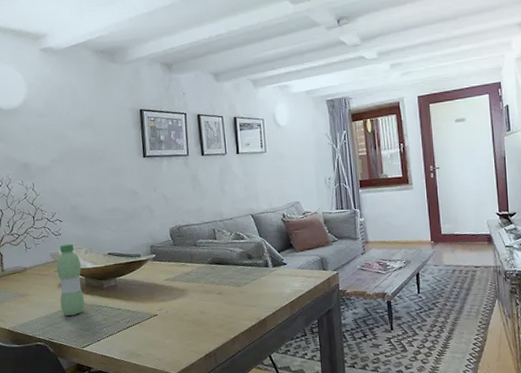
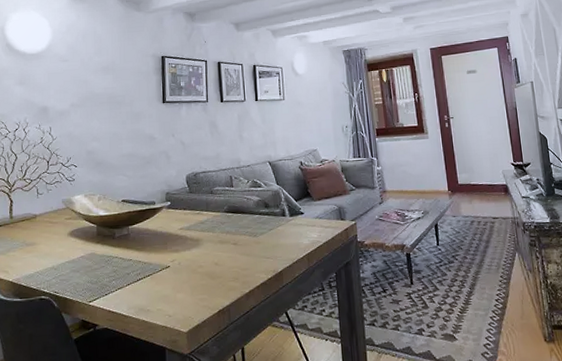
water bottle: present [56,243,85,317] -> none [68,189,95,268]

